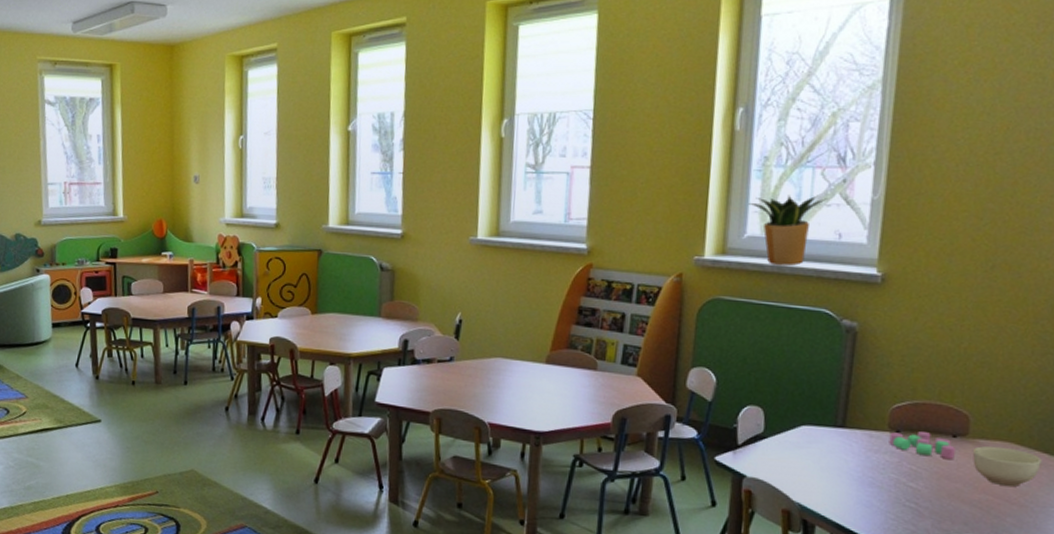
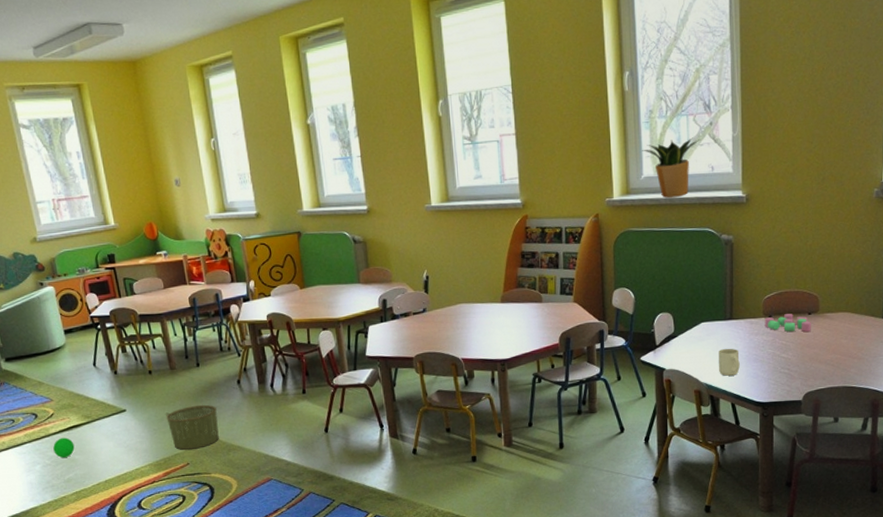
ball: none [19,439,41,462] -> present [53,437,75,458]
basket: none [141,427,198,477] -> present [165,404,219,450]
mug: none [819,462,849,500] -> present [719,348,740,376]
bowl: present [972,446,1042,487] -> none [823,316,870,346]

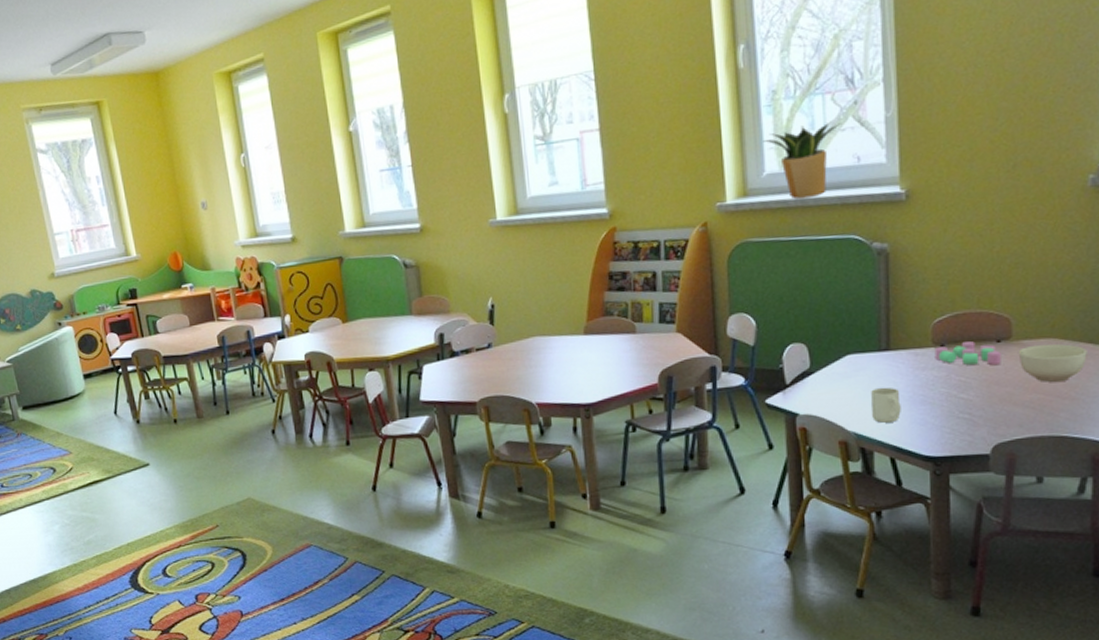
ball: present [53,437,75,458] -> none [72,494,95,517]
basket: present [165,404,219,450] -> none [191,458,252,510]
bowl: none [823,316,870,346] -> present [1018,344,1087,382]

